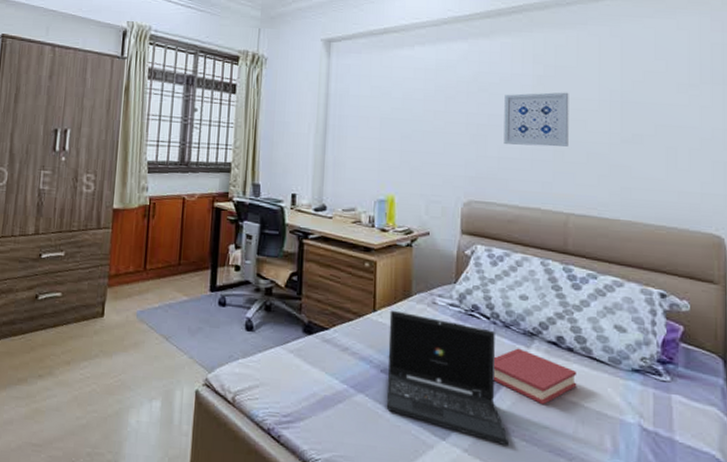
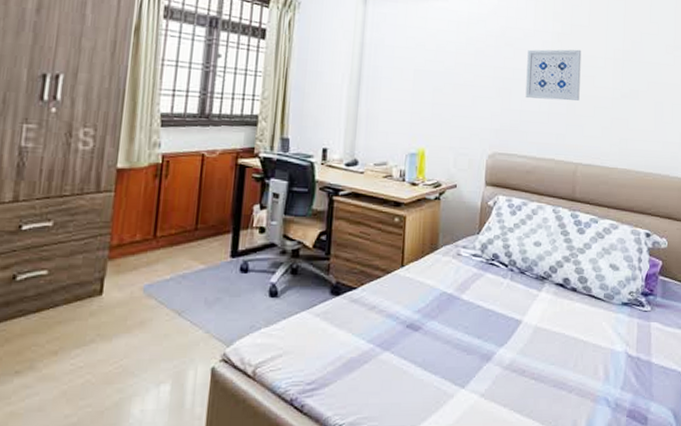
laptop: present [387,310,509,445] -> none [412,264,520,385]
hardback book: present [493,348,577,405] -> none [509,292,579,344]

